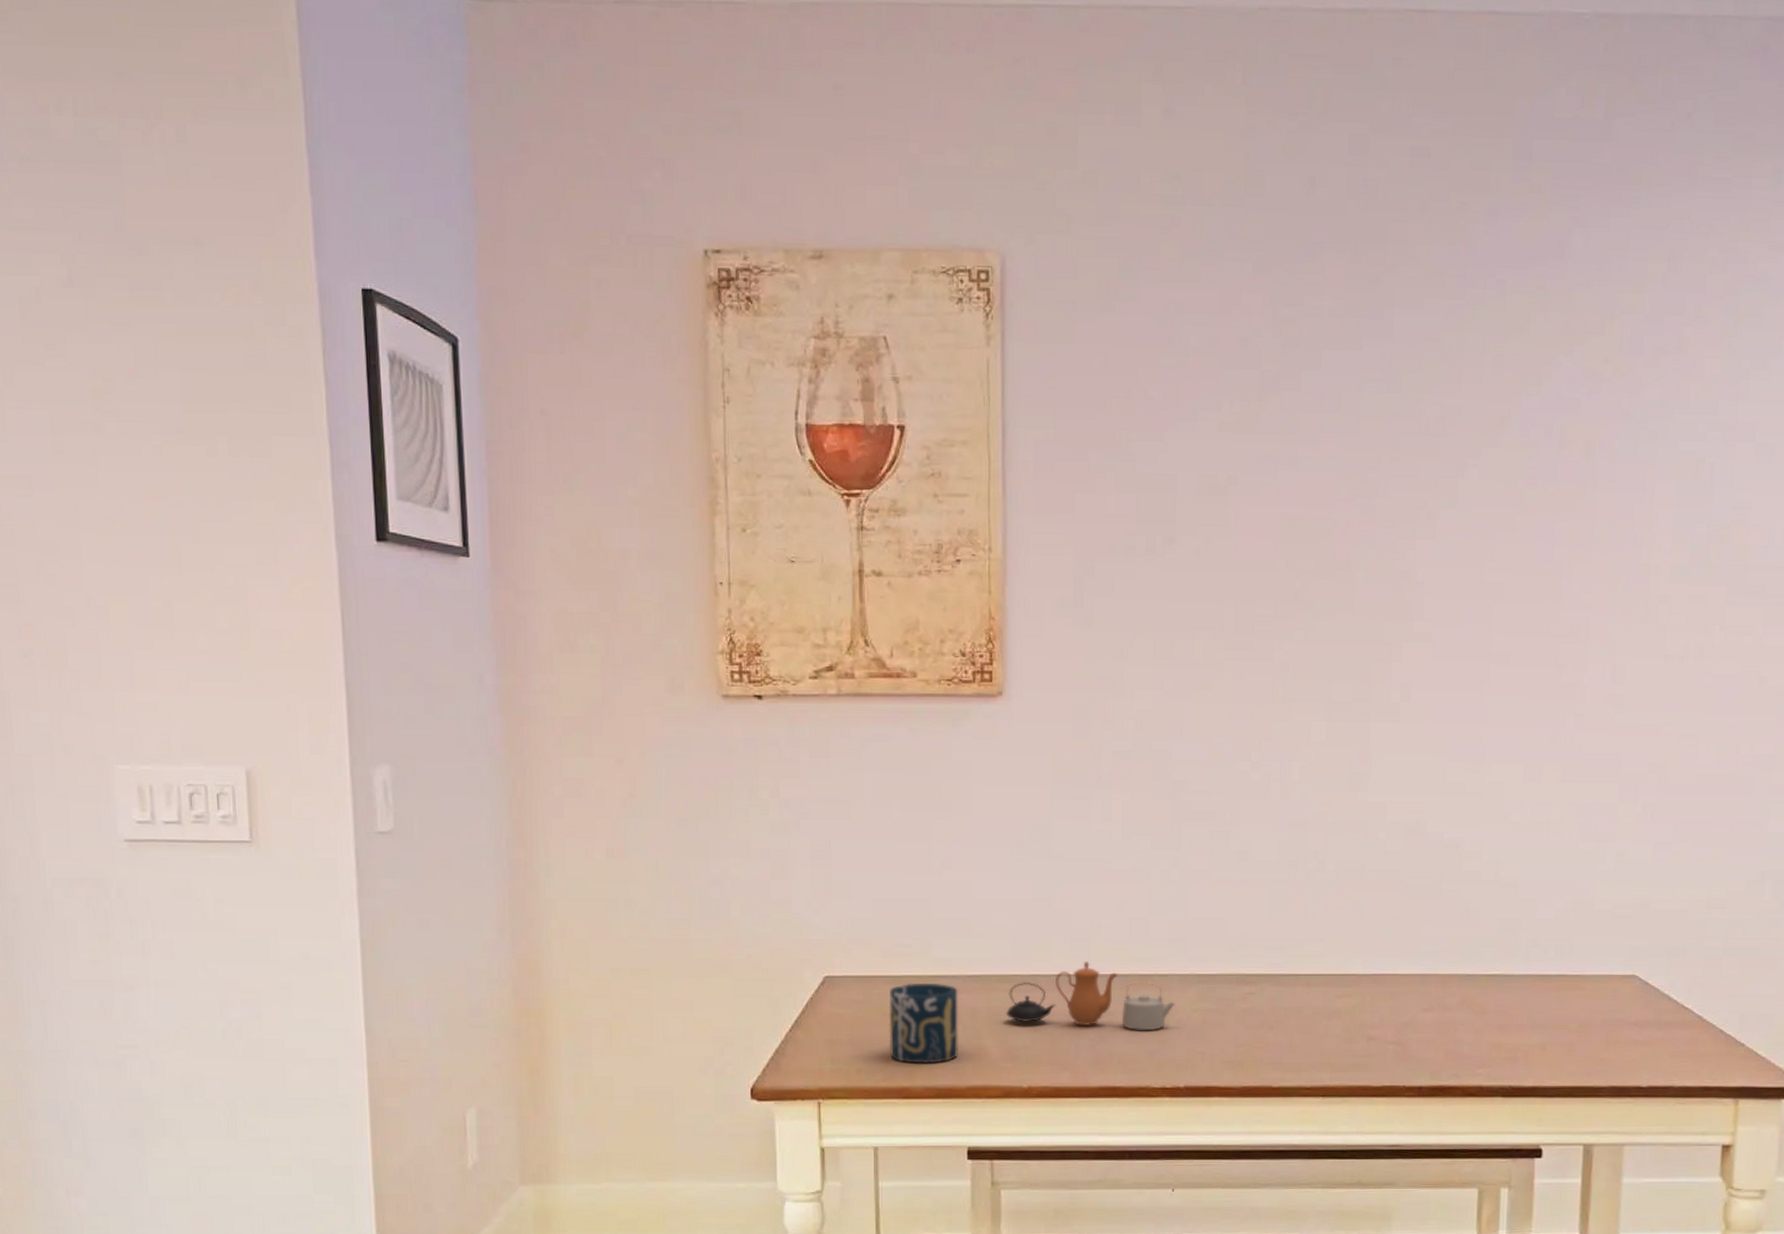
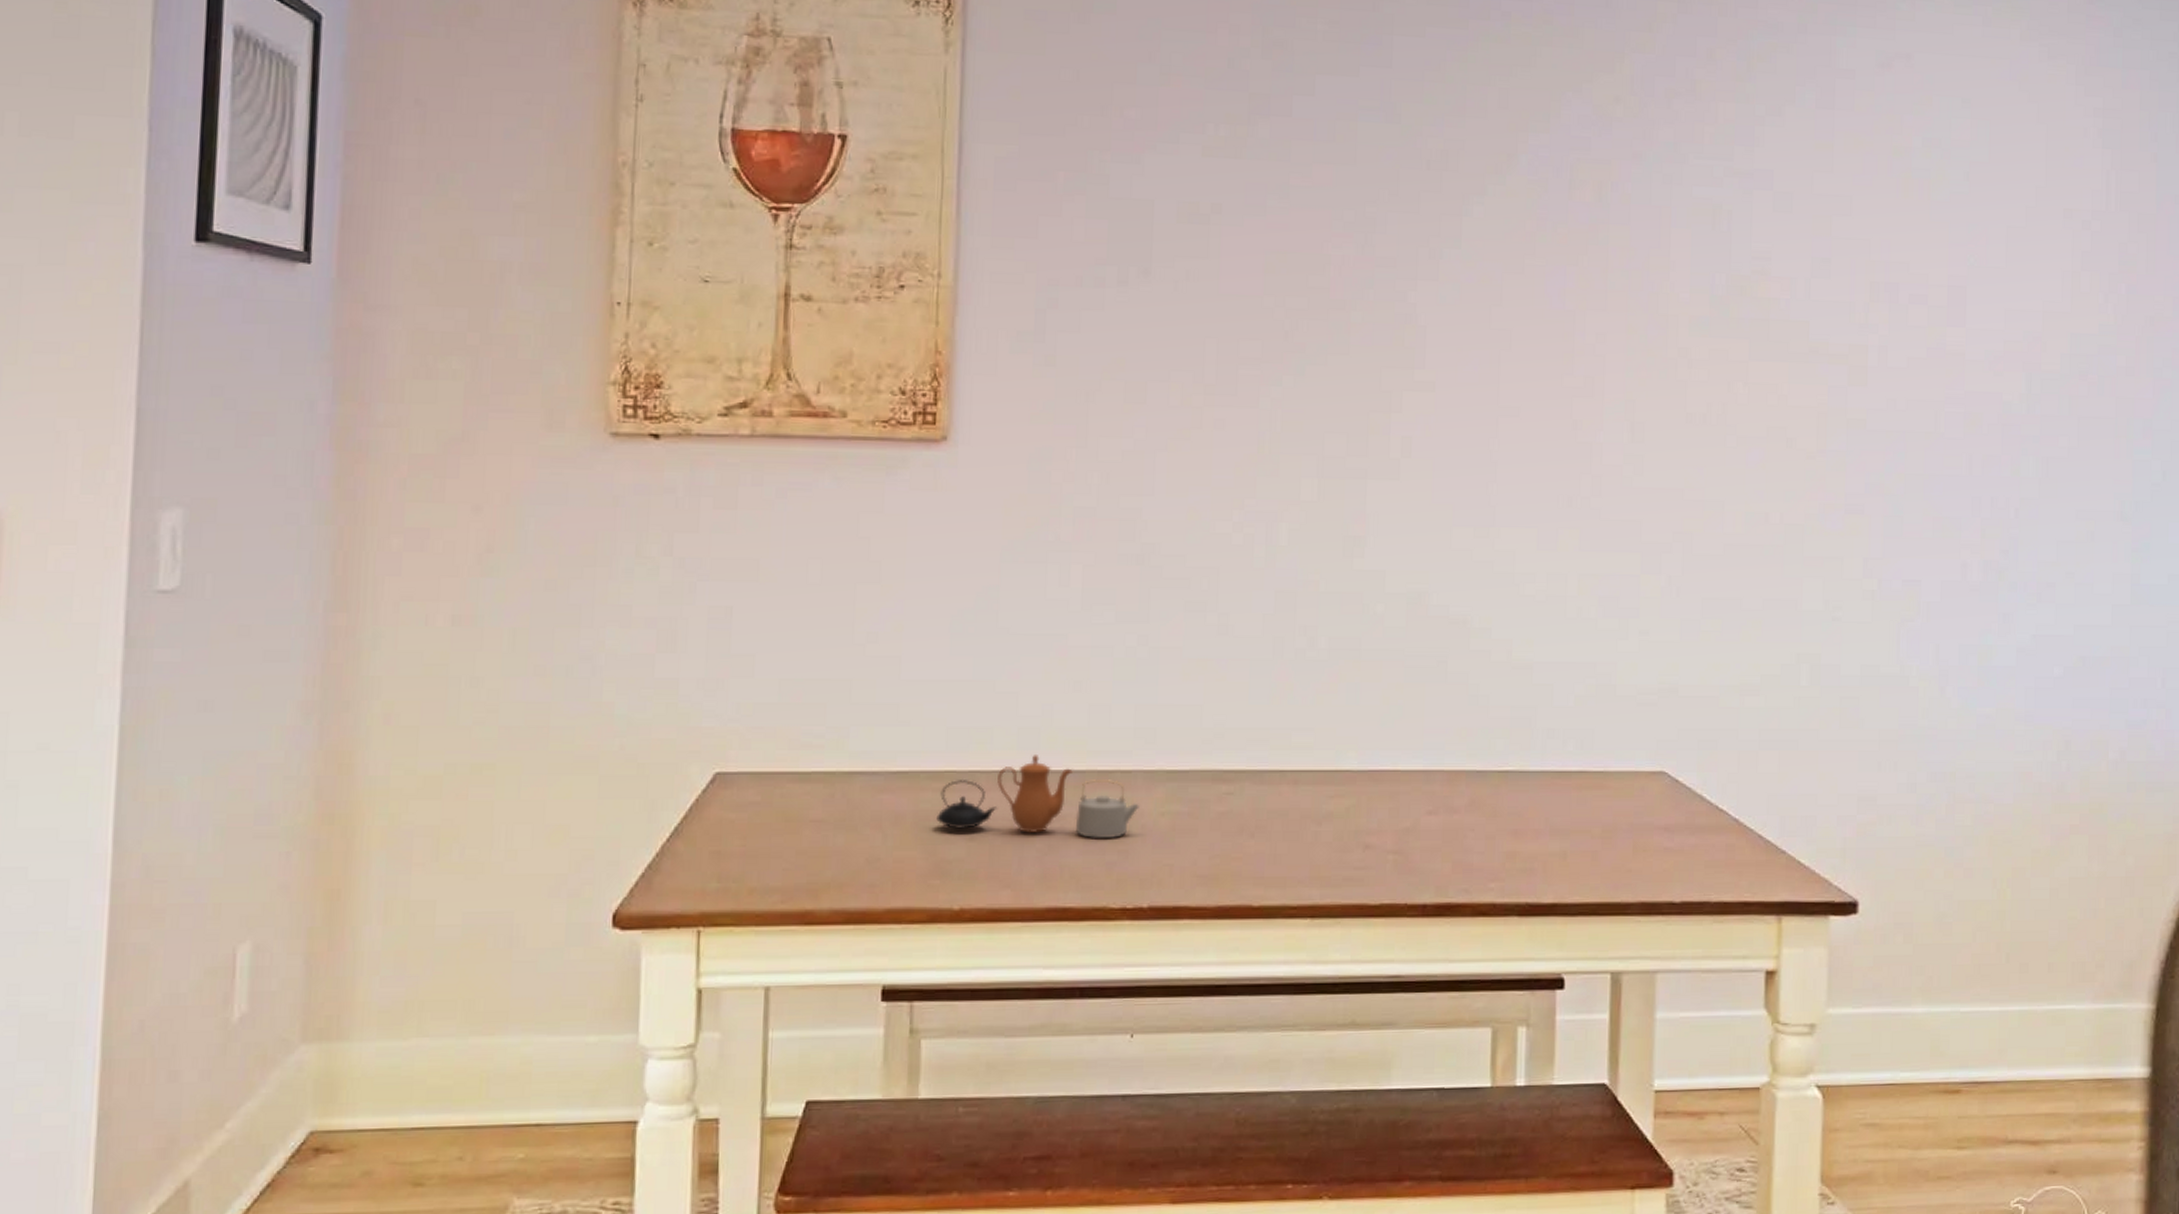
cup: present [889,983,958,1064] -> none [791,780,879,881]

